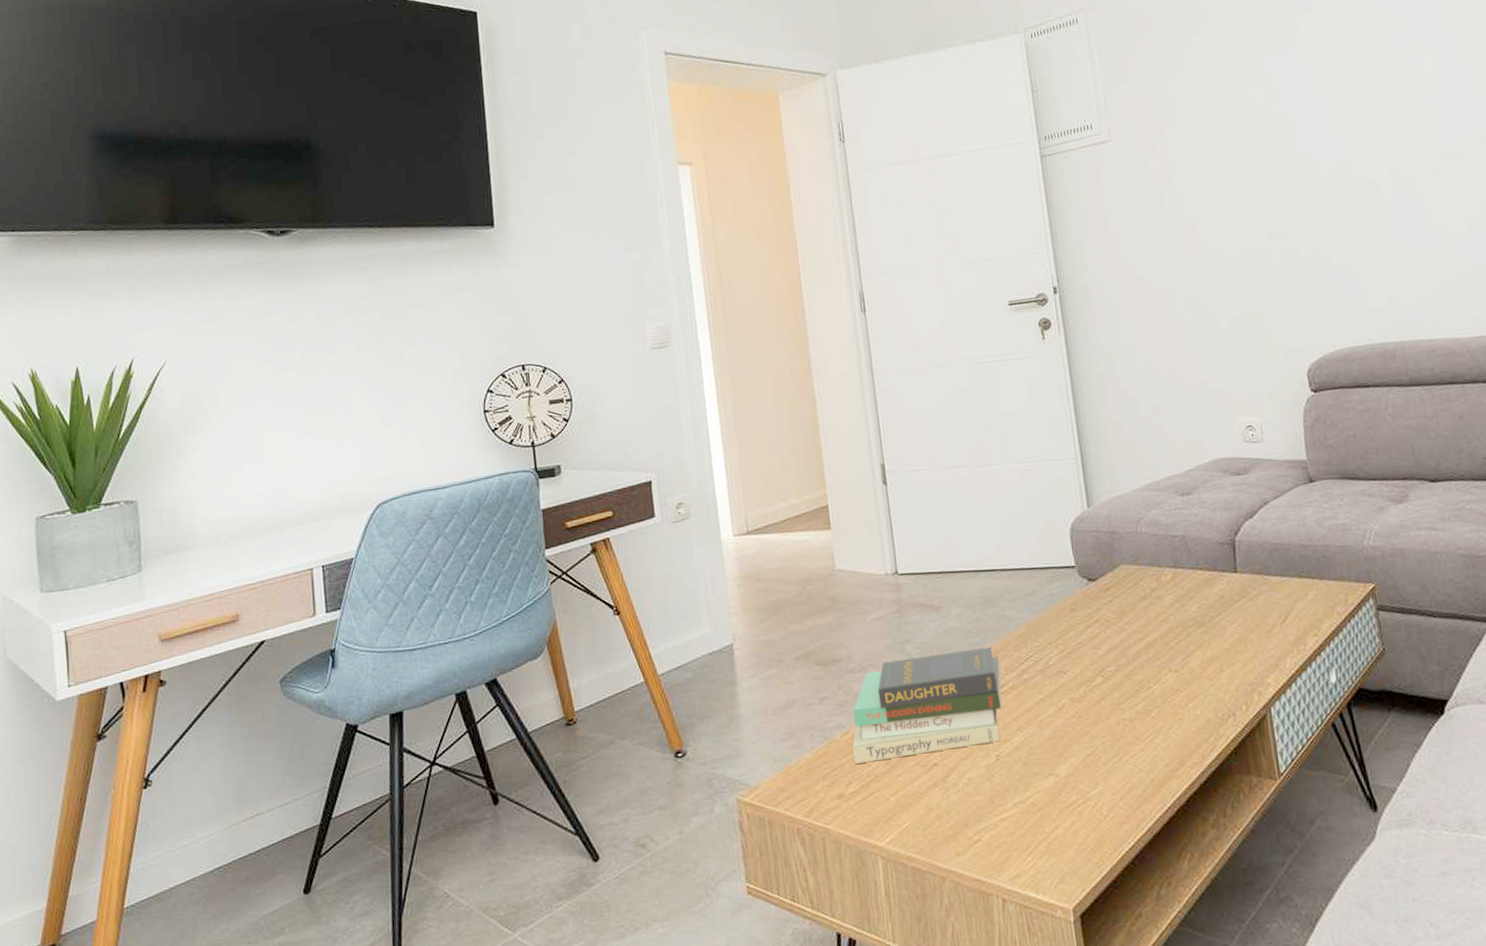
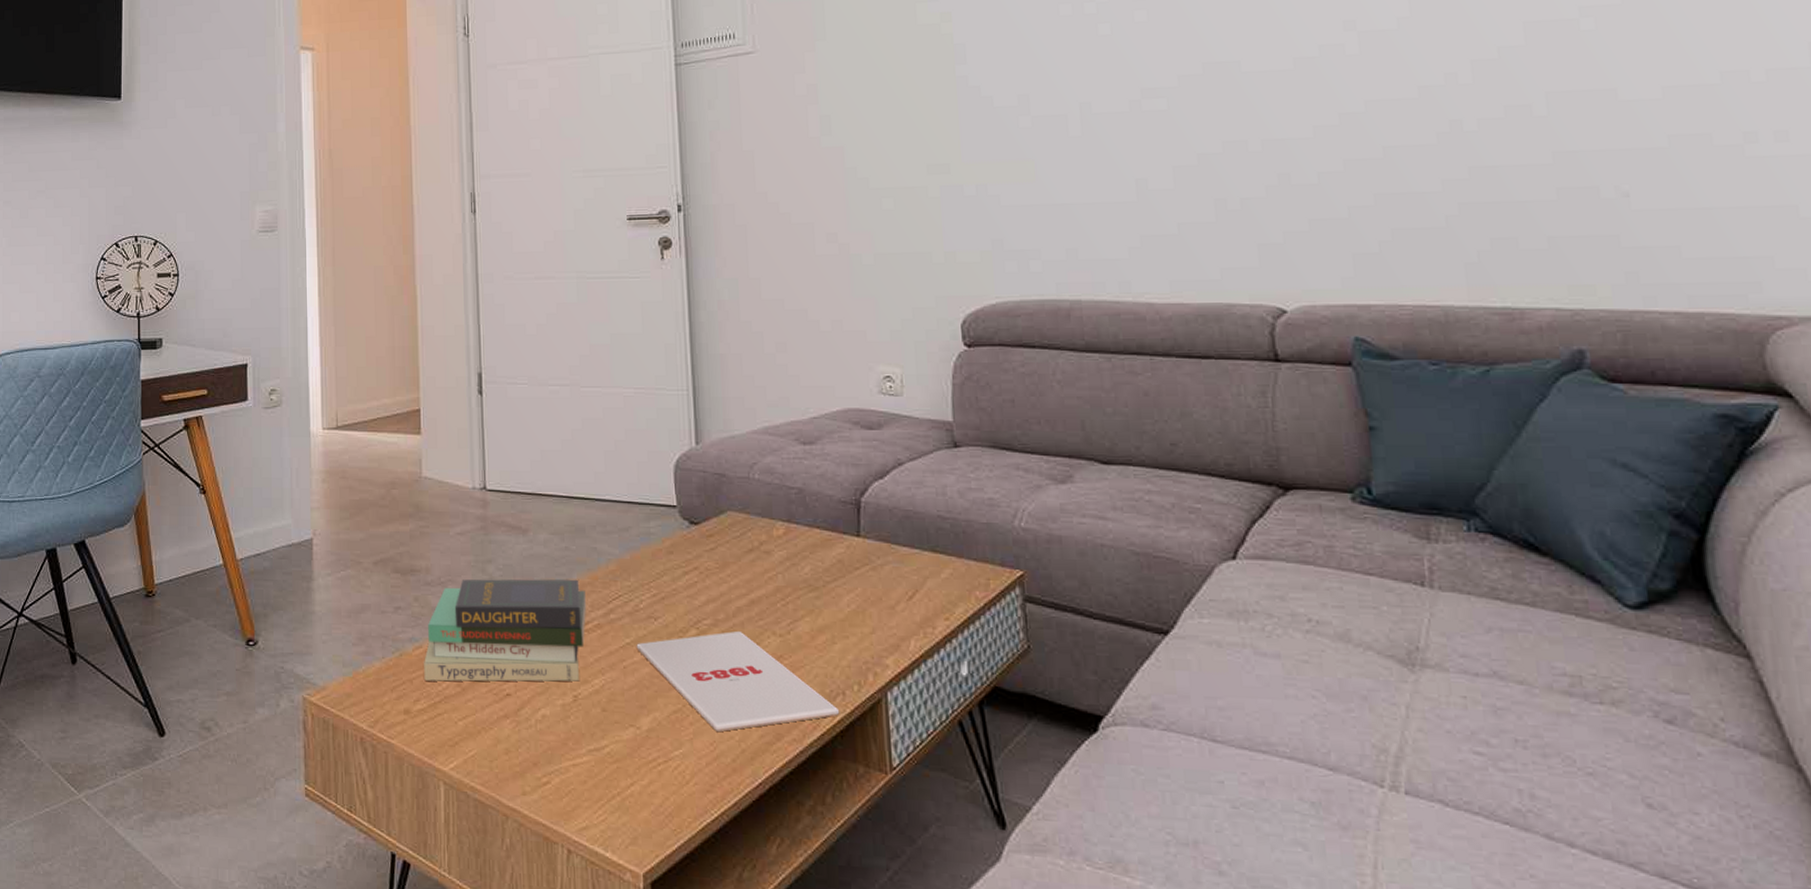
magazine: none [1049,672,1233,768] -> present [636,630,840,733]

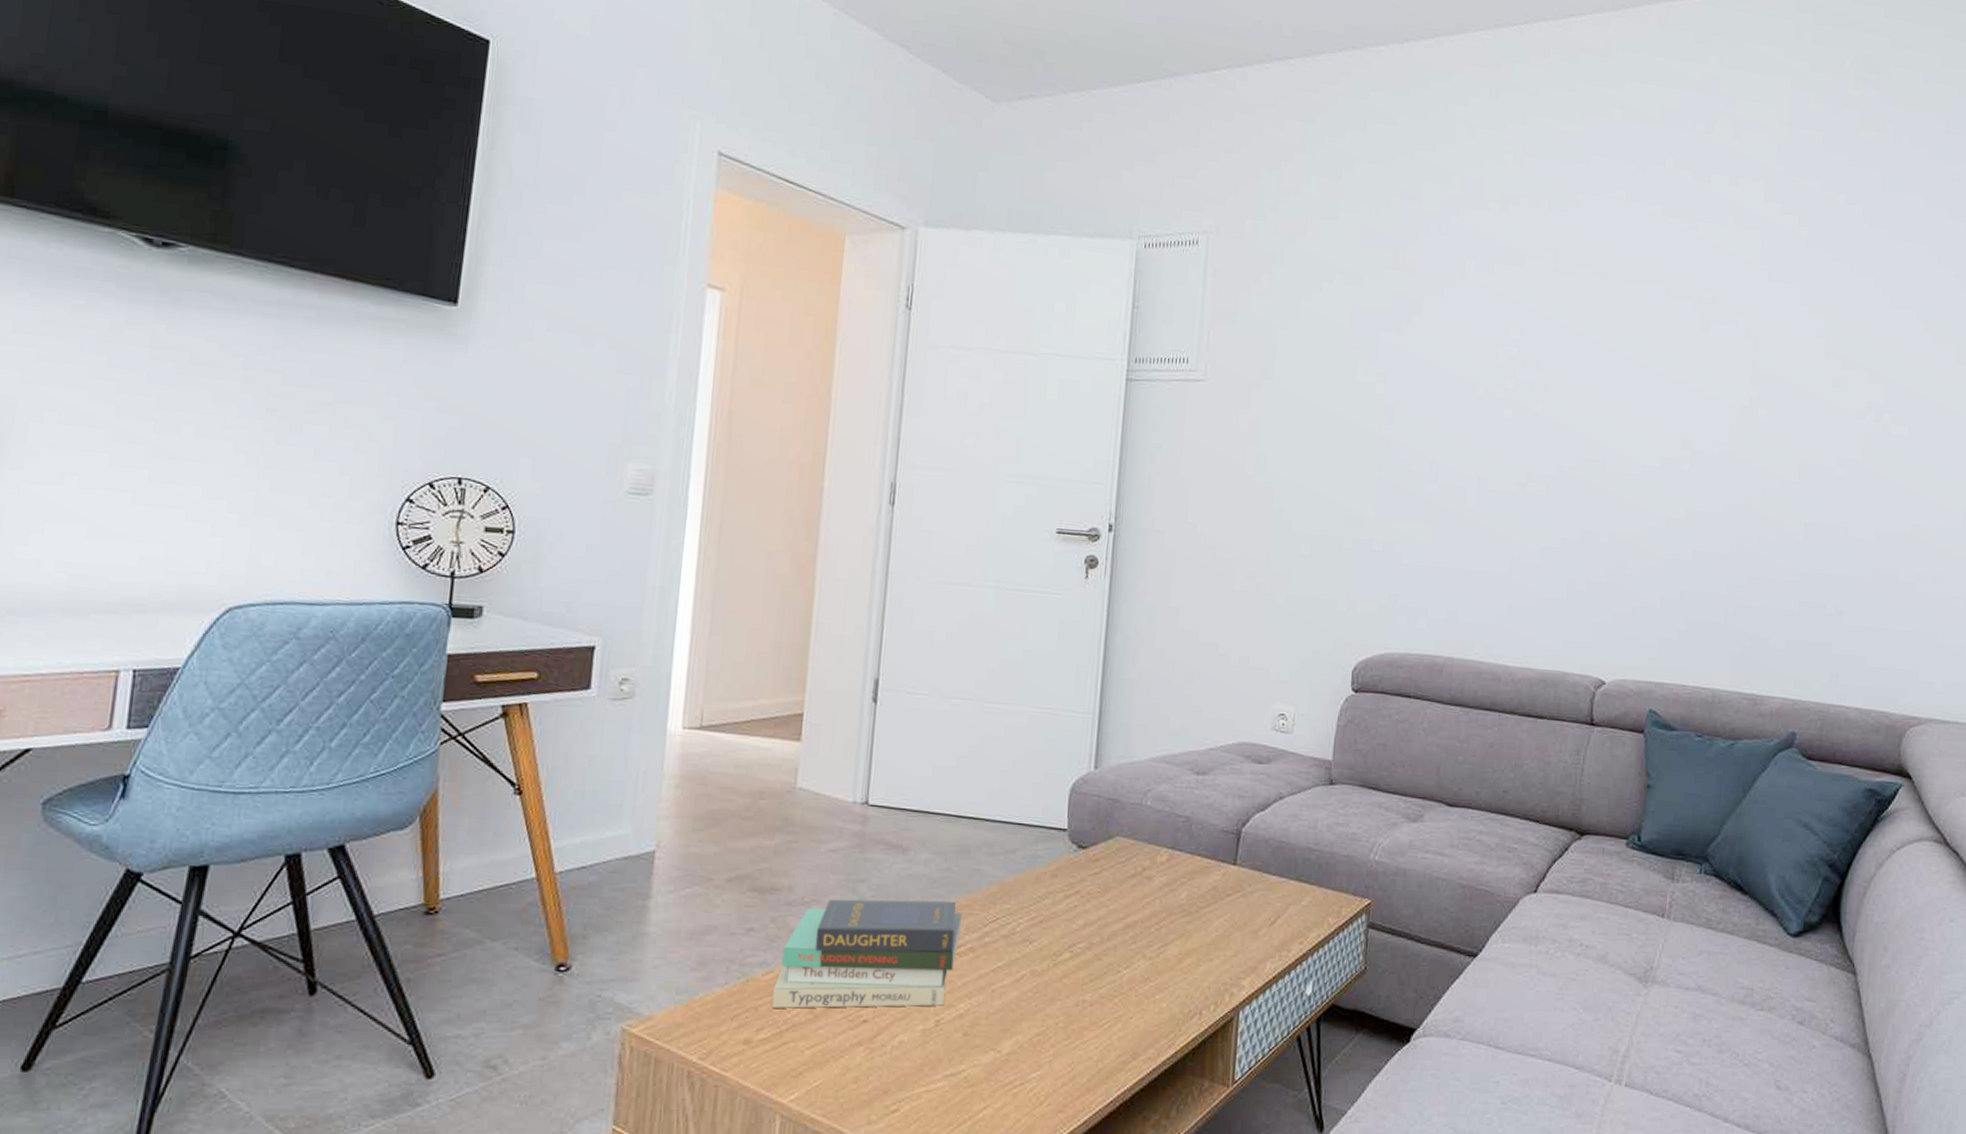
magazine: present [636,630,840,733] -> none [1007,954,1195,1054]

